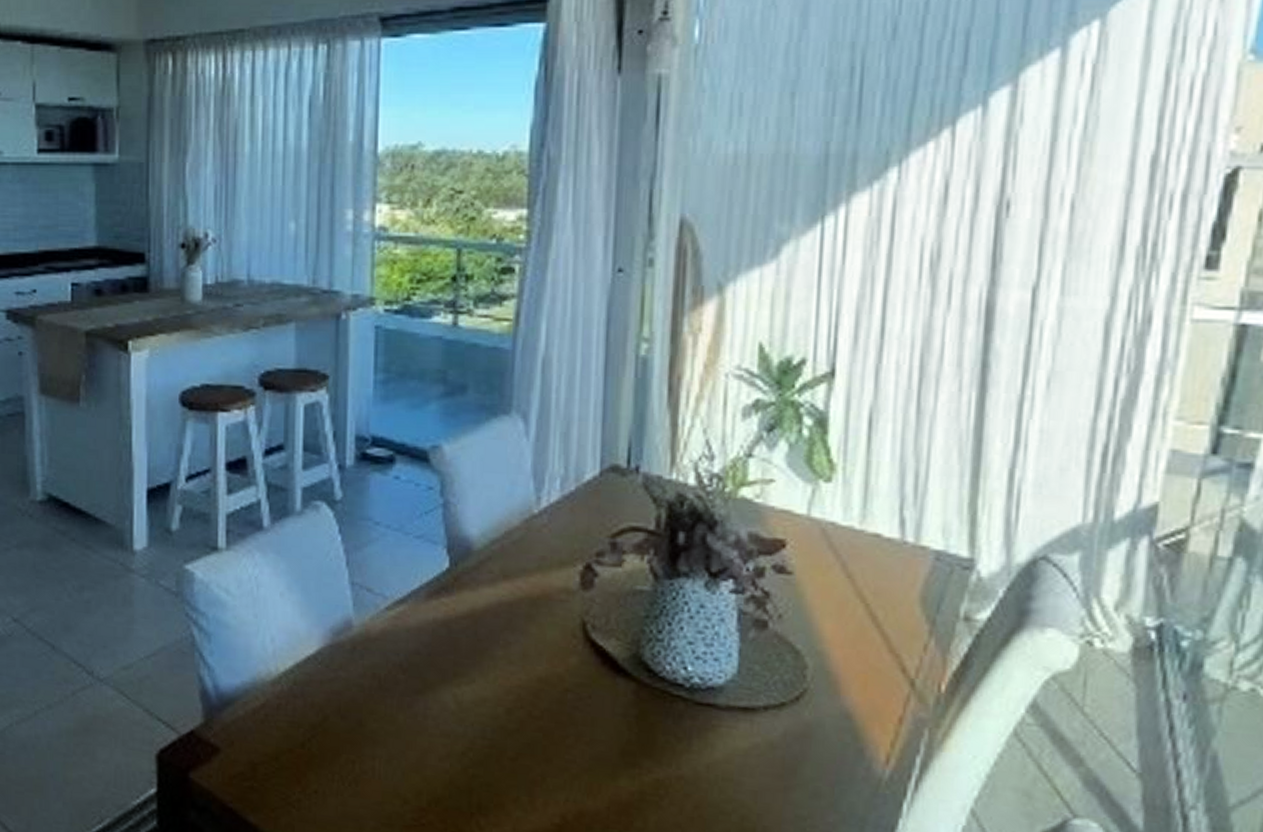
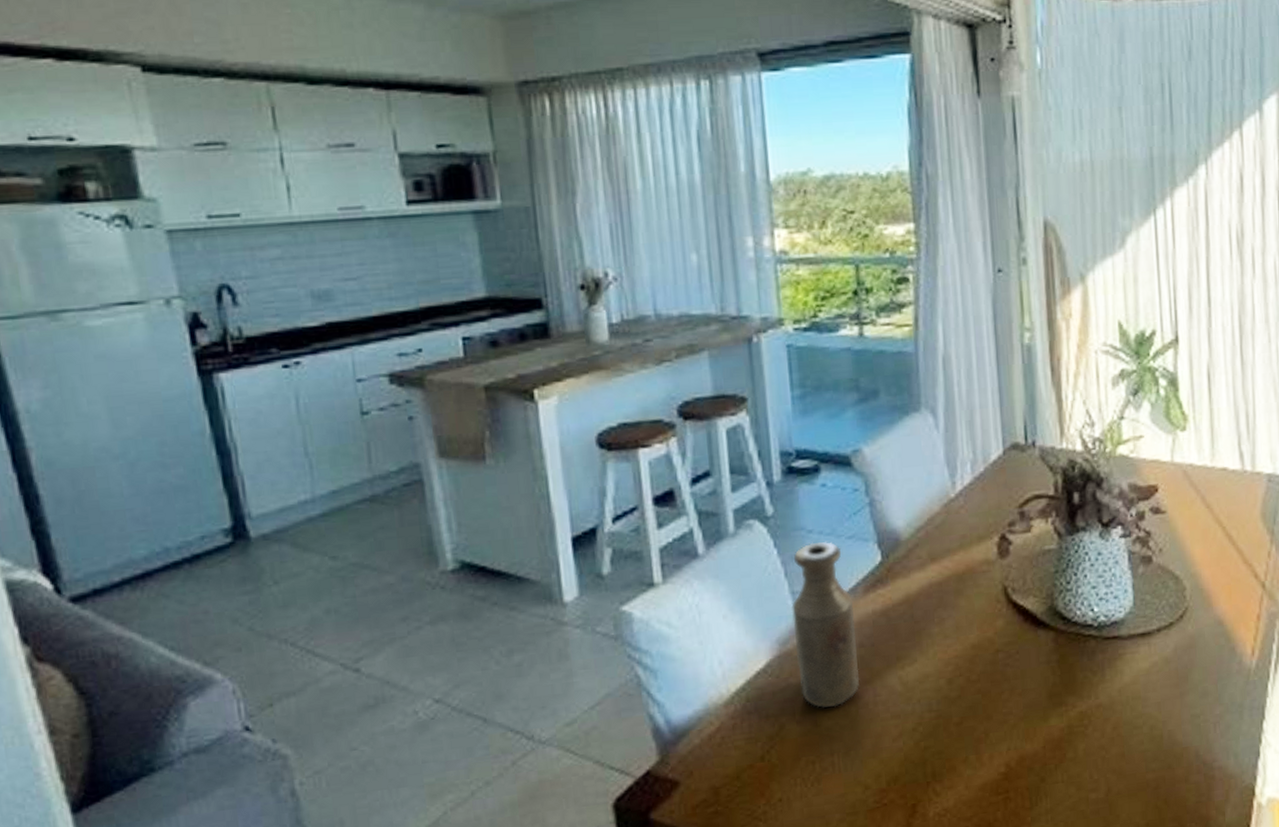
bottle: none [348,535,415,711] -> present [791,541,860,709]

